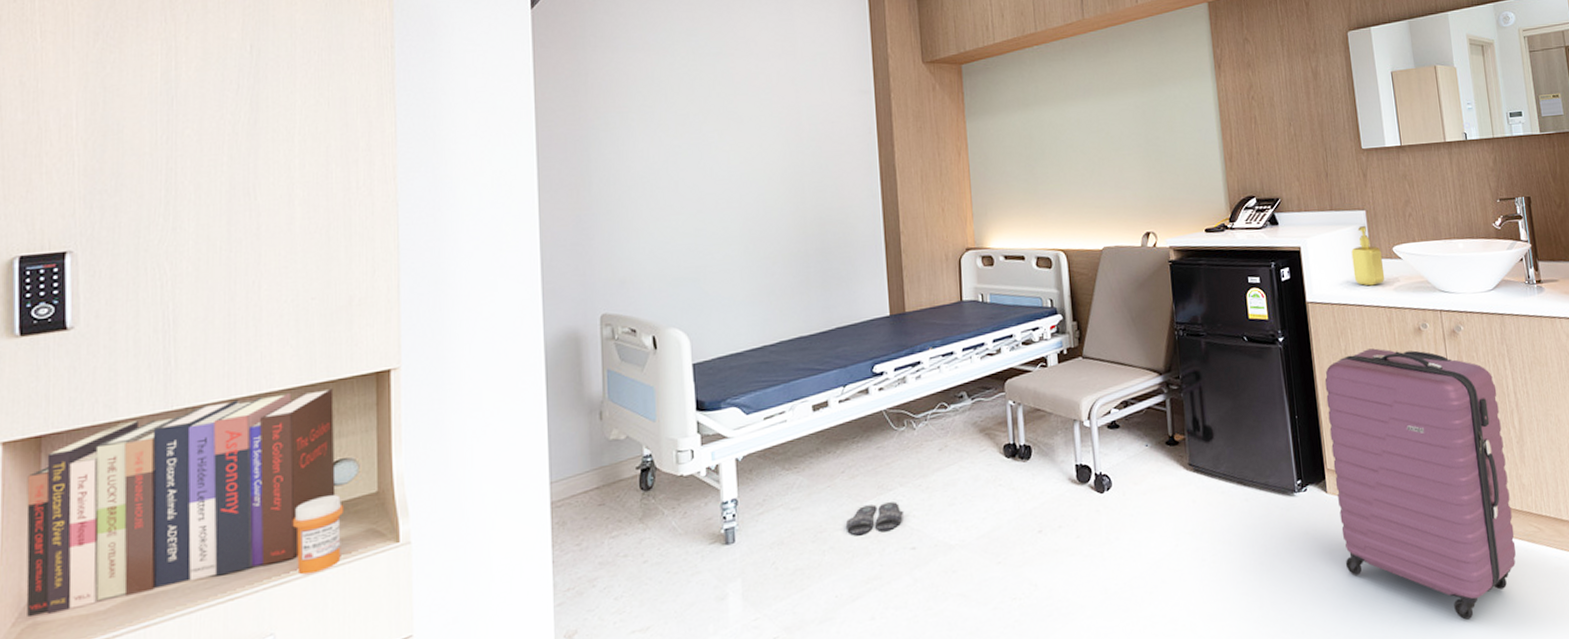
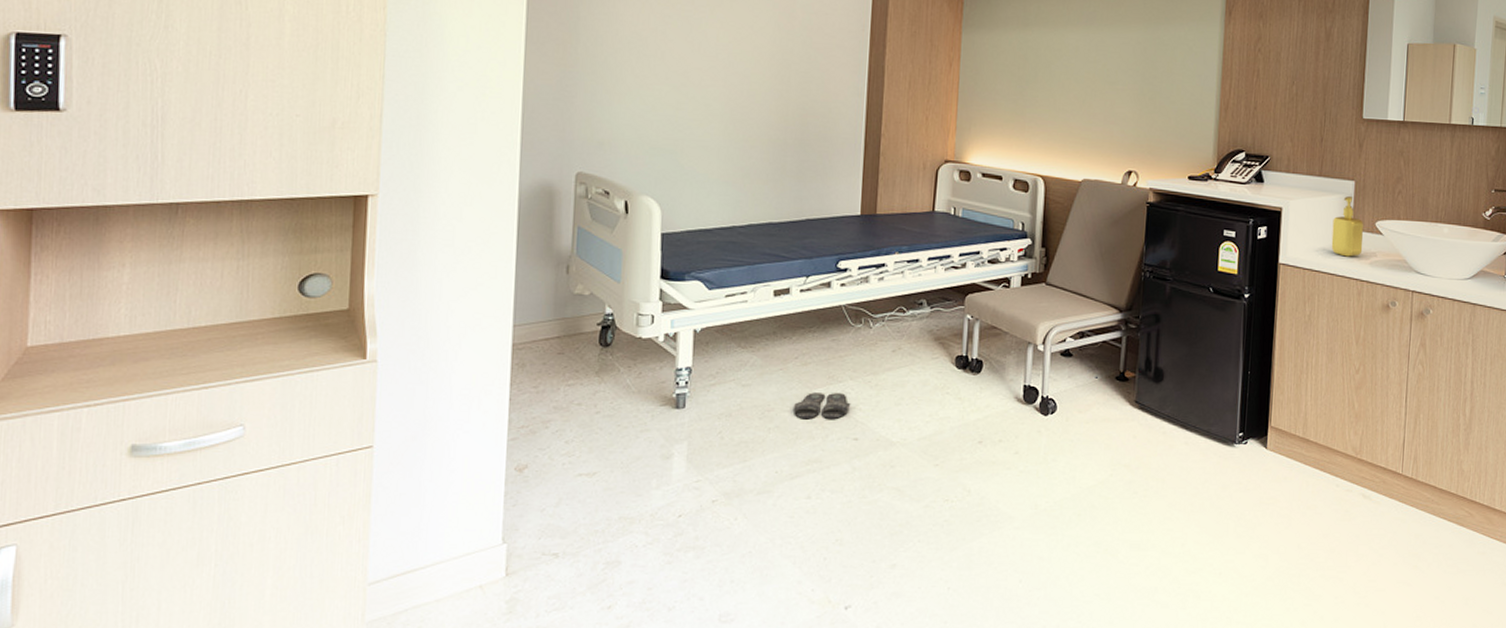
books: present [26,389,336,618] -> none [15,201,312,376]
medicine bottle: present [292,495,344,575] -> none [265,306,316,376]
suitcase: present [1324,348,1516,620] -> none [1272,318,1454,586]

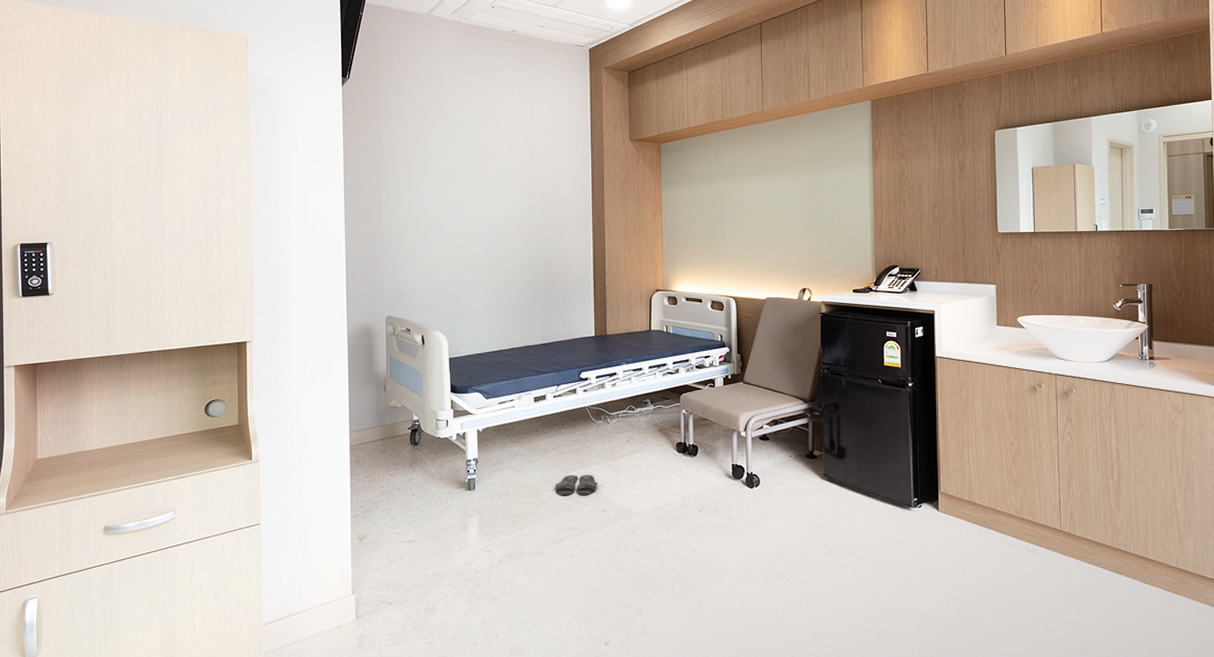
soap dispenser: present [1331,197,1363,257] -> none [979,298,1008,348]

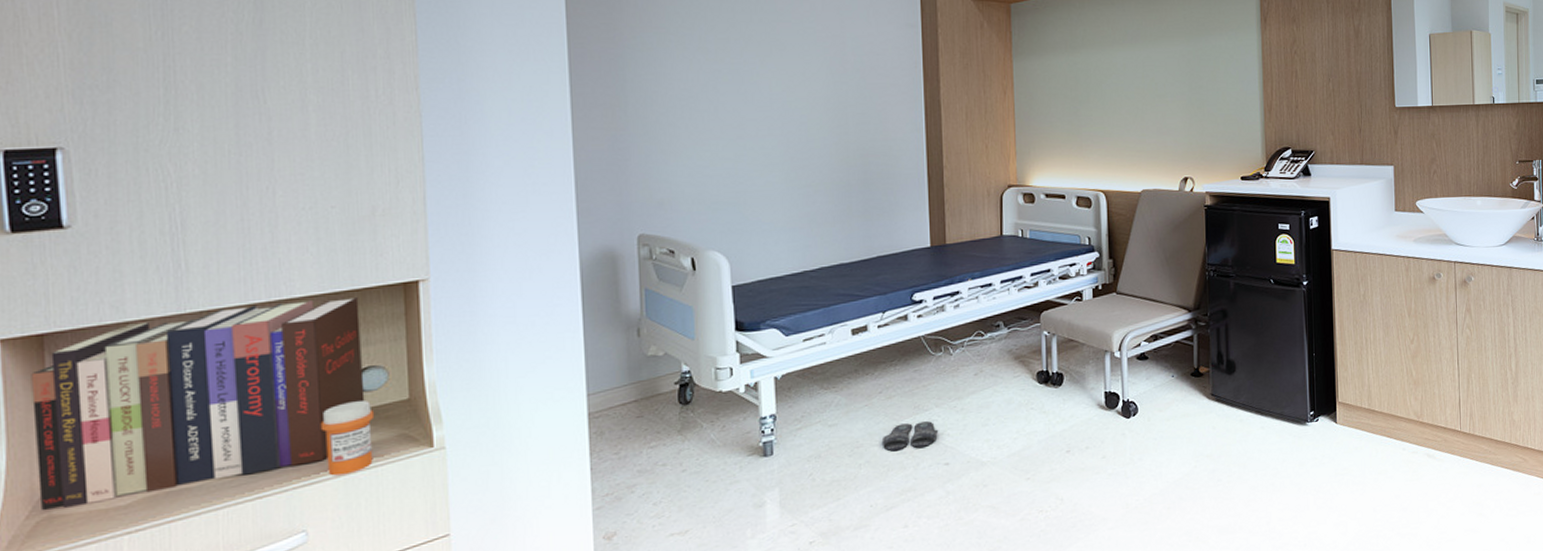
books: none [29,350,212,479] -> present [31,298,365,511]
medicine bottle: none [185,423,218,474] -> present [320,400,375,476]

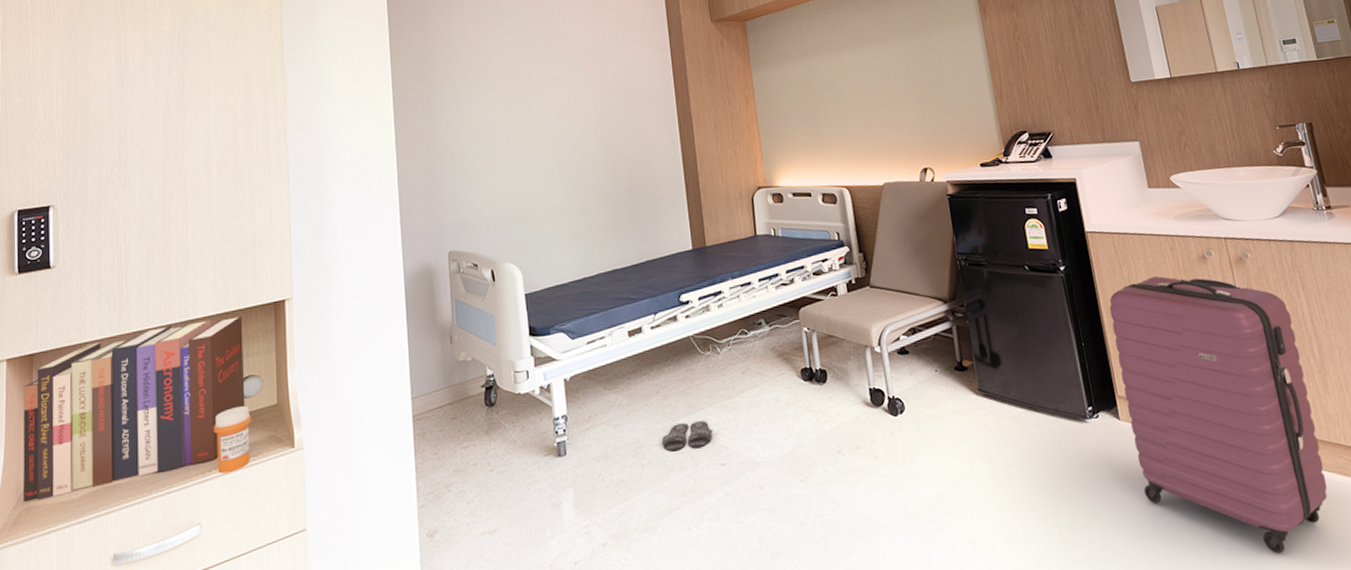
suitcase: none [1342,294,1502,537] -> present [1109,276,1327,554]

